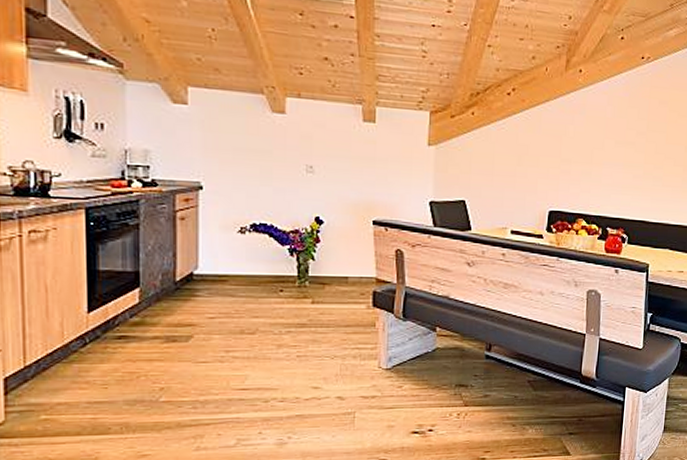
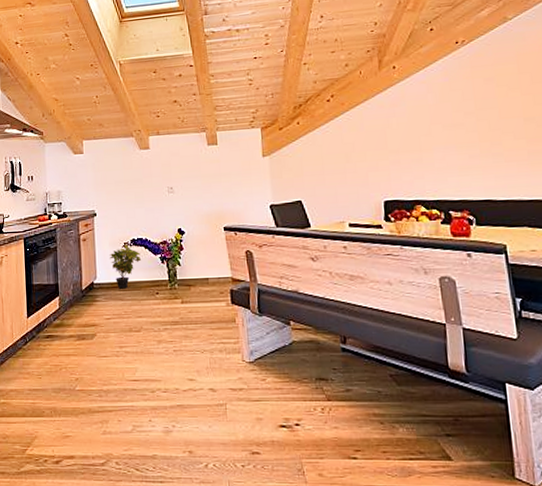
potted plant: none [218,229,264,283] -> present [109,244,142,289]

